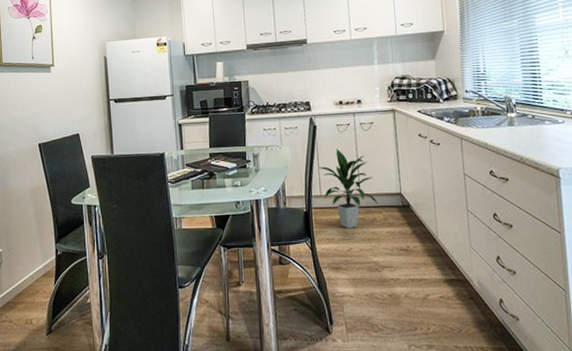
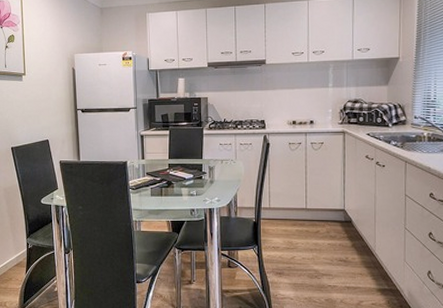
indoor plant: present [319,148,378,228] -> none [270,165,322,239]

